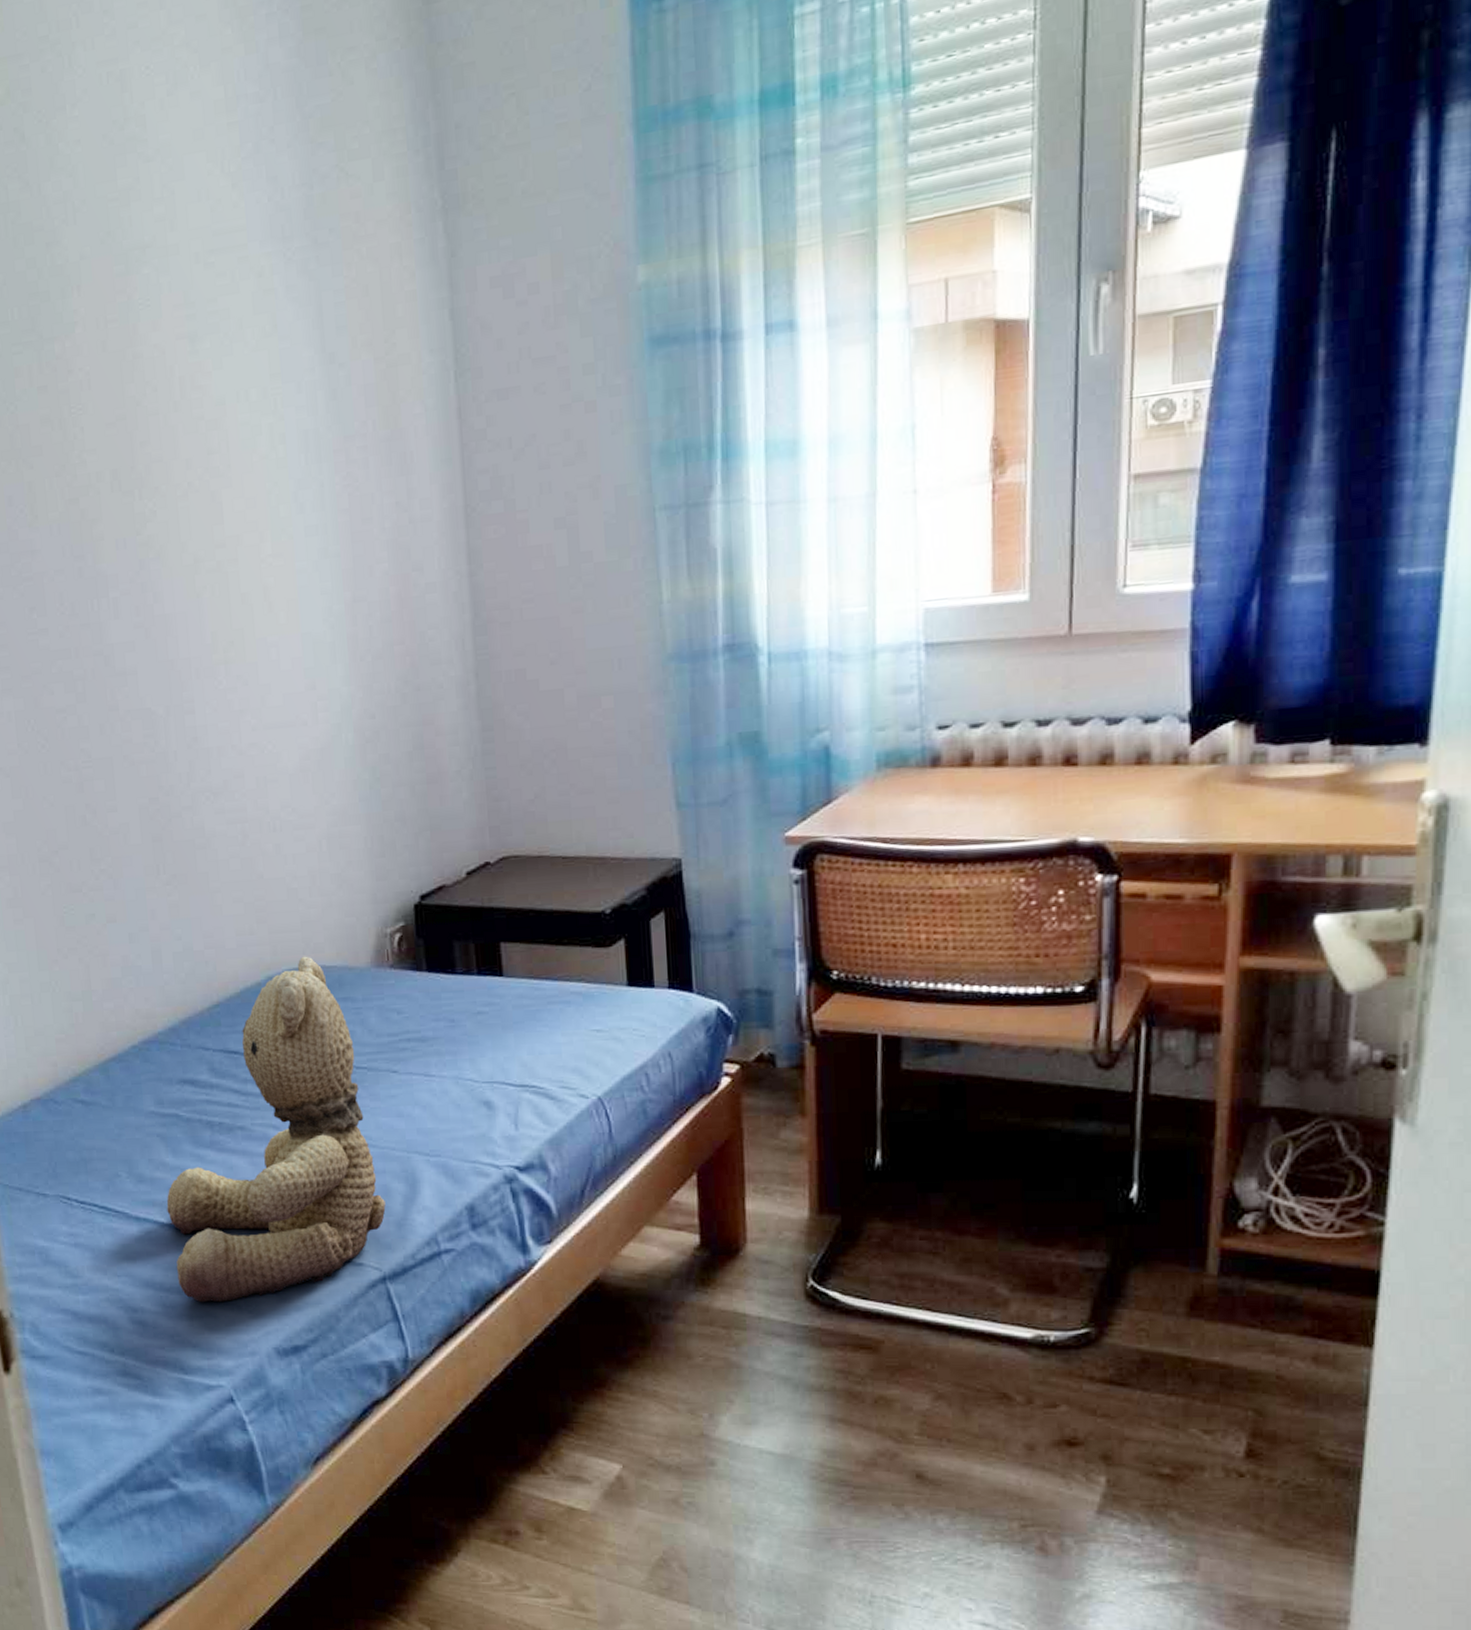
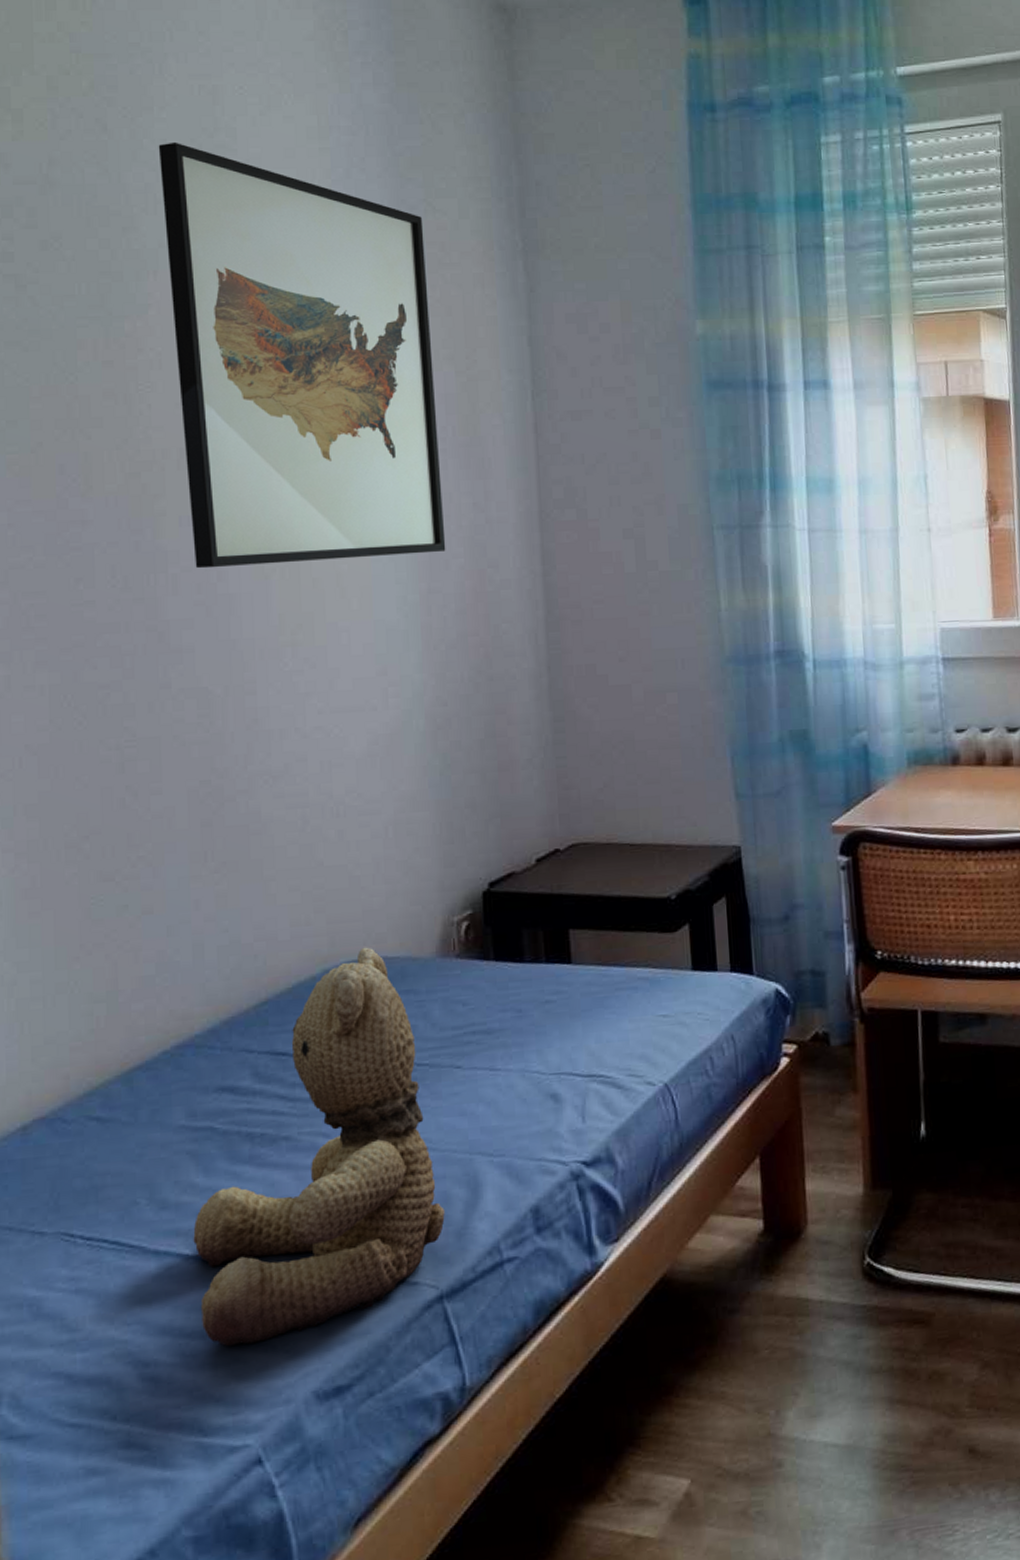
wall art: none [73,140,370,591] -> present [158,141,446,569]

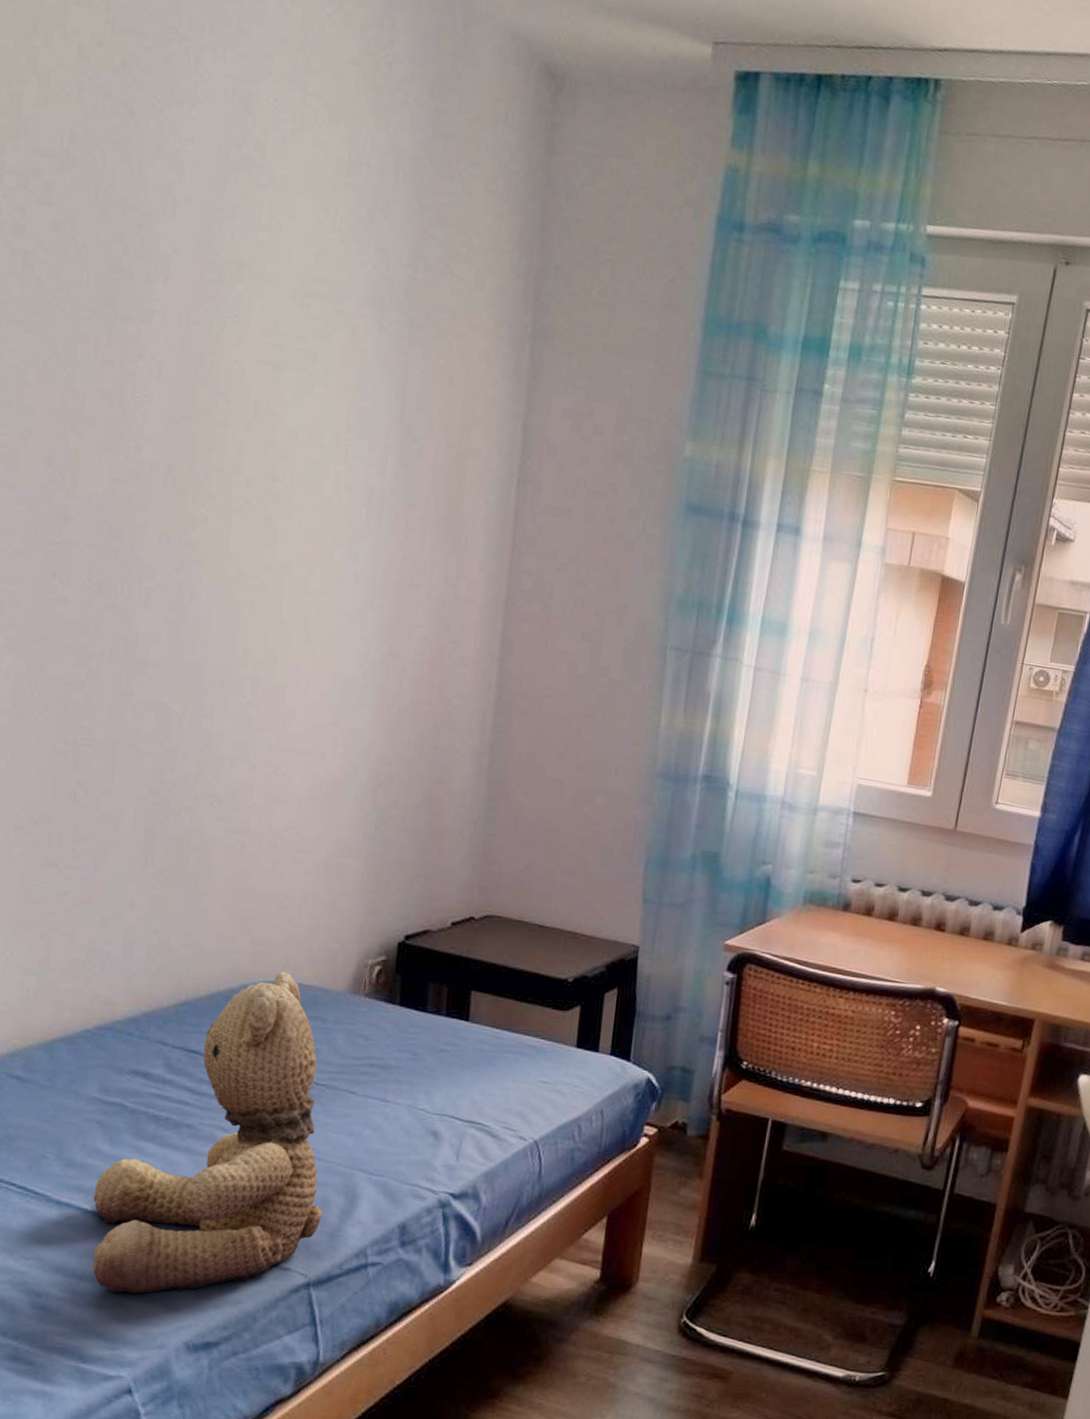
wall art: present [158,141,446,569] -> none [169,143,439,618]

